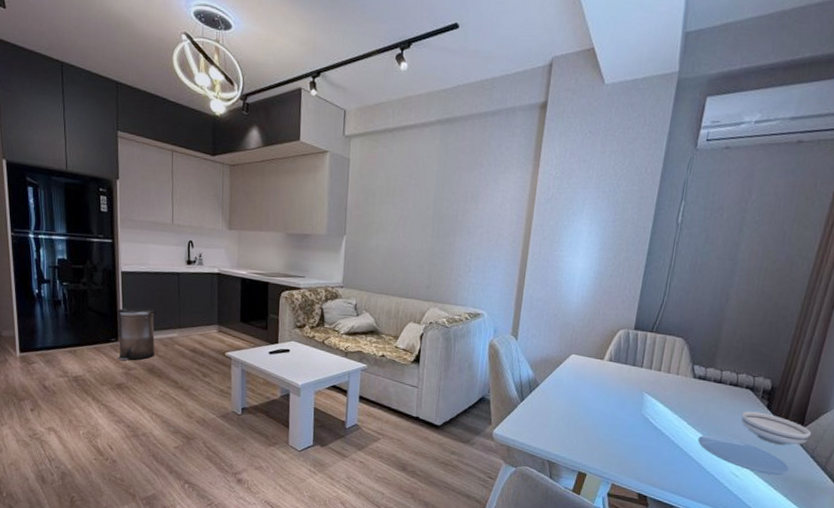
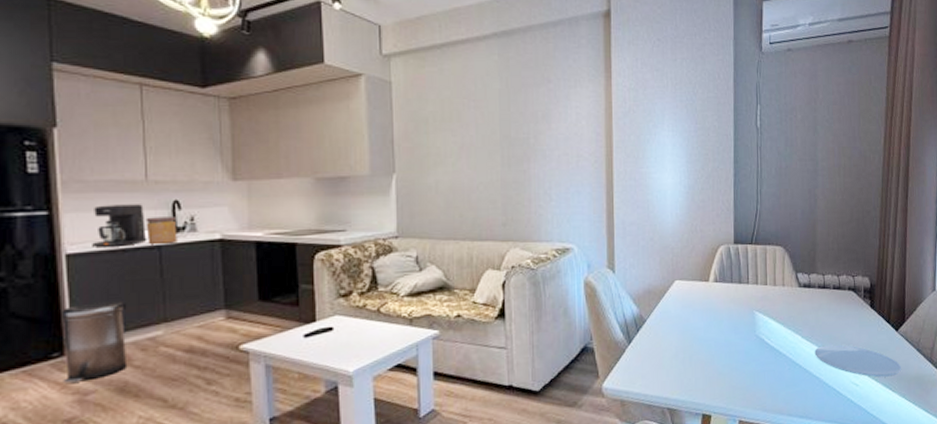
coffee maker: none [137,239,171,270] -> present [92,204,148,247]
jar: none [170,251,190,272] -> present [146,217,177,245]
bowl: present [741,411,812,446] -> none [849,312,914,344]

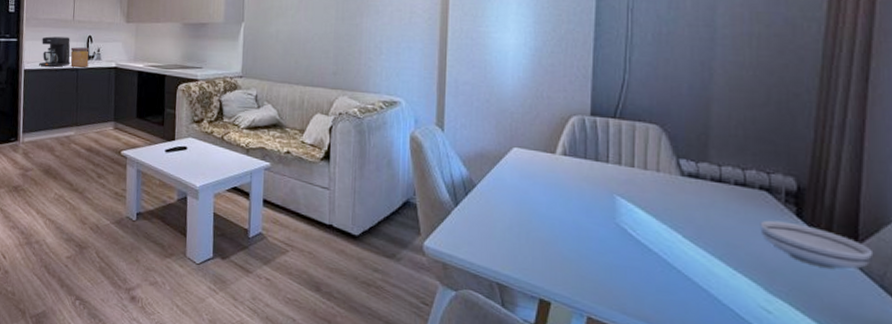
pedal bin: present [61,300,128,383] -> none [15,105,55,161]
plate: present [814,344,902,378] -> none [701,252,850,313]
bowl: none [849,312,914,344] -> present [760,220,874,270]

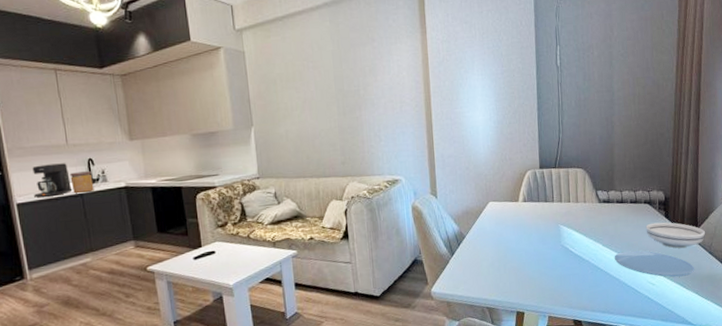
plate: none [701,252,850,313] -> present [614,250,695,277]

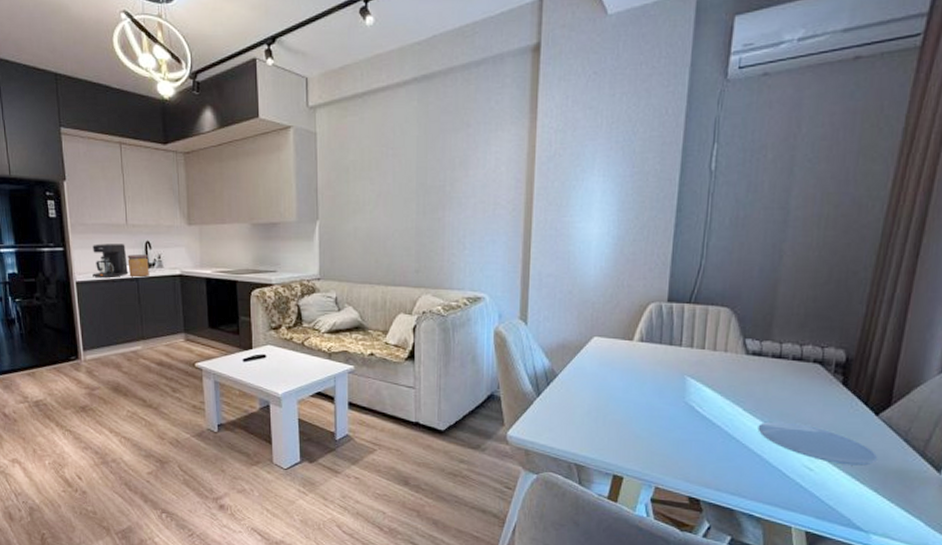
bowl: present [645,222,706,248] -> none [810,389,903,428]

